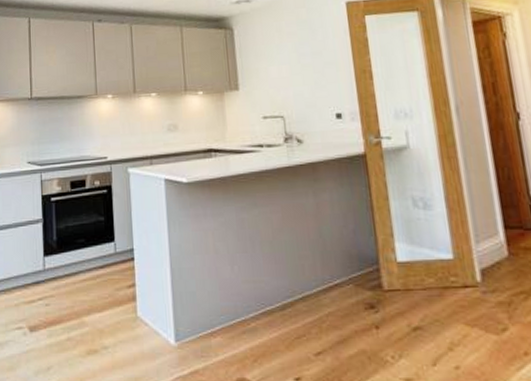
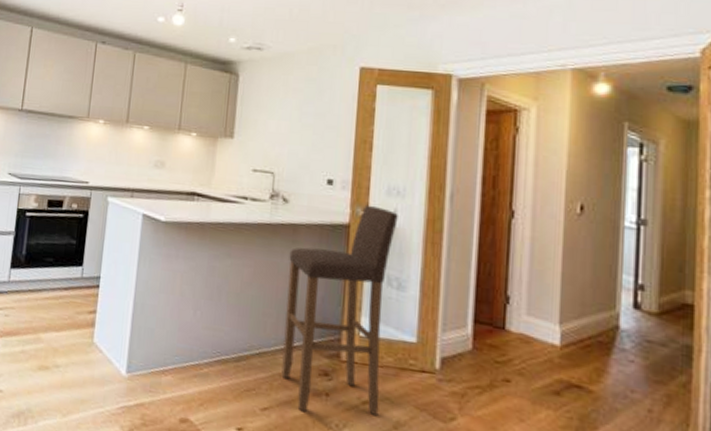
bar stool: none [313,131,431,350] -> present [281,204,398,415]

